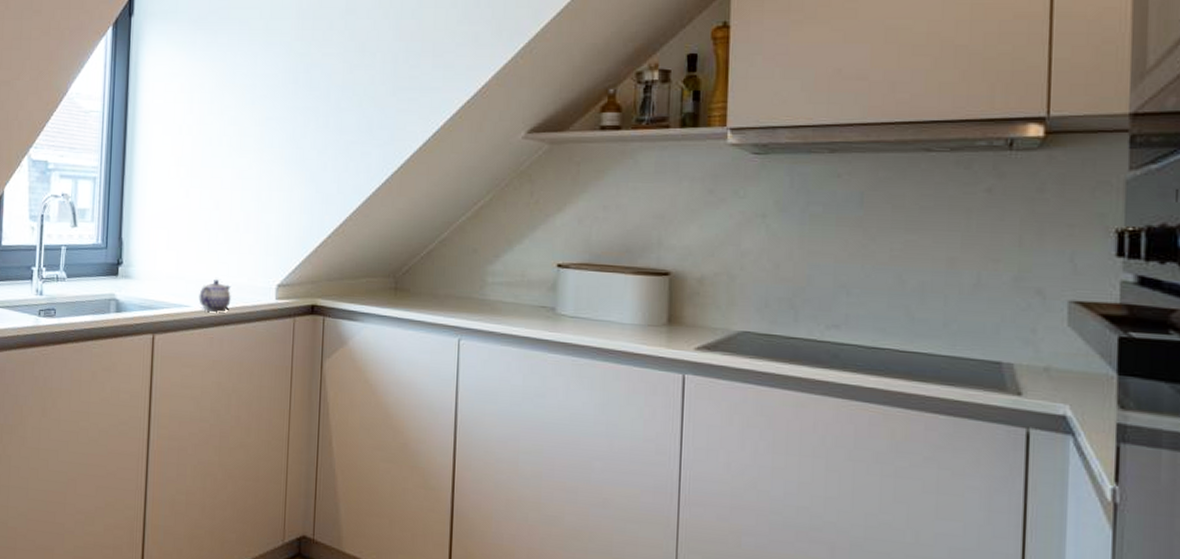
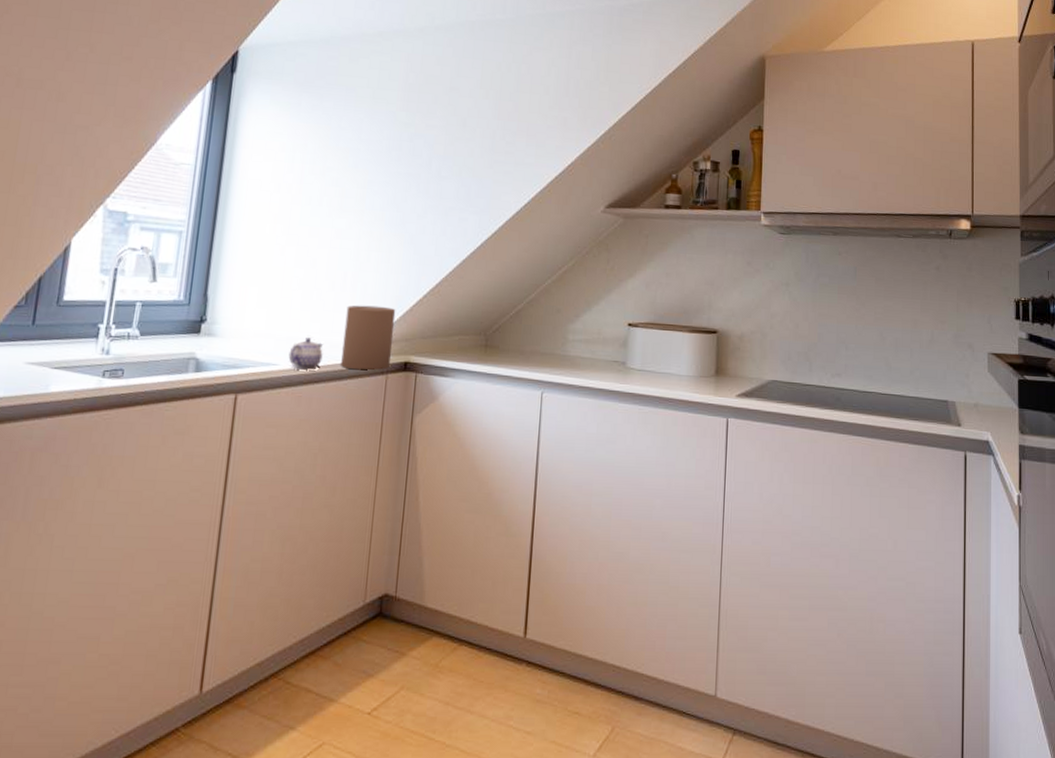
pen holder: none [249,246,300,314] -> present [341,305,396,371]

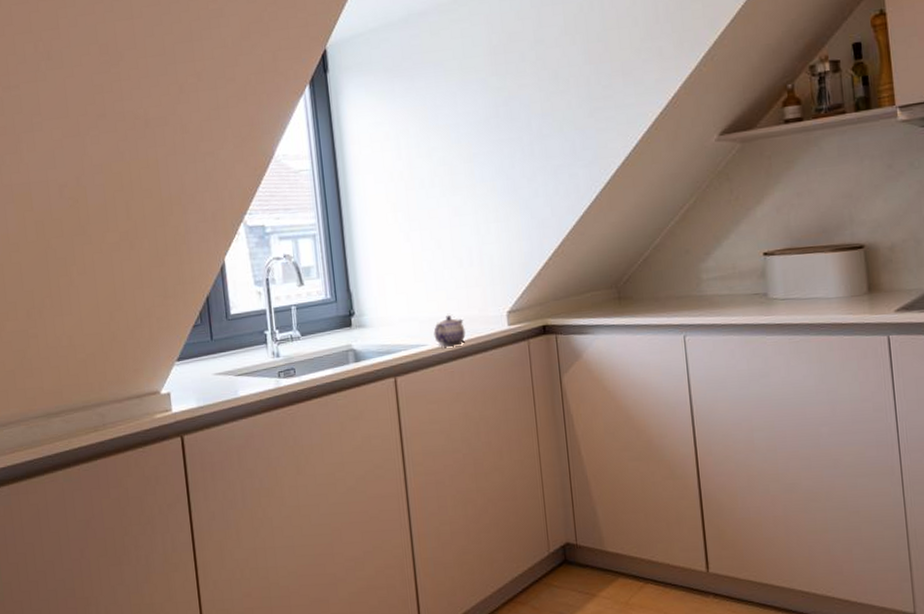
pen holder: present [341,305,396,371] -> none [478,275,529,340]

